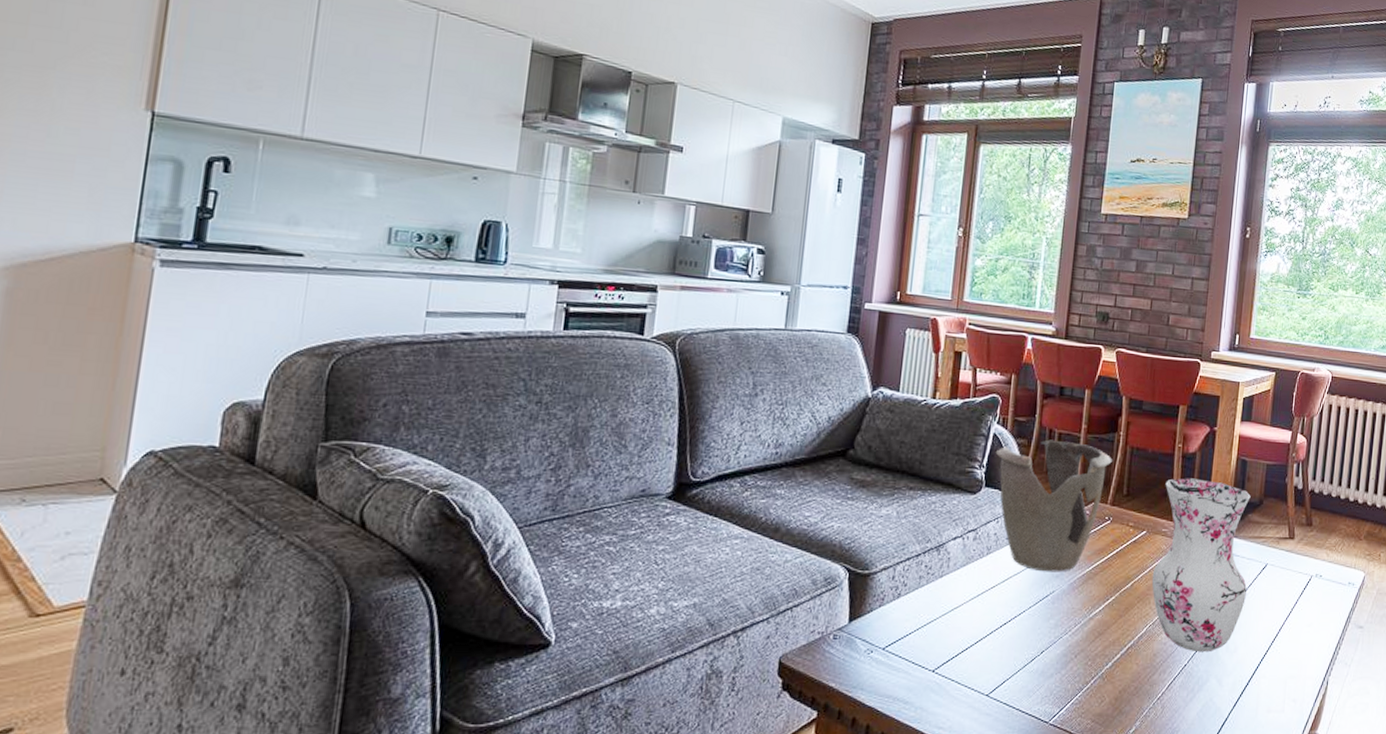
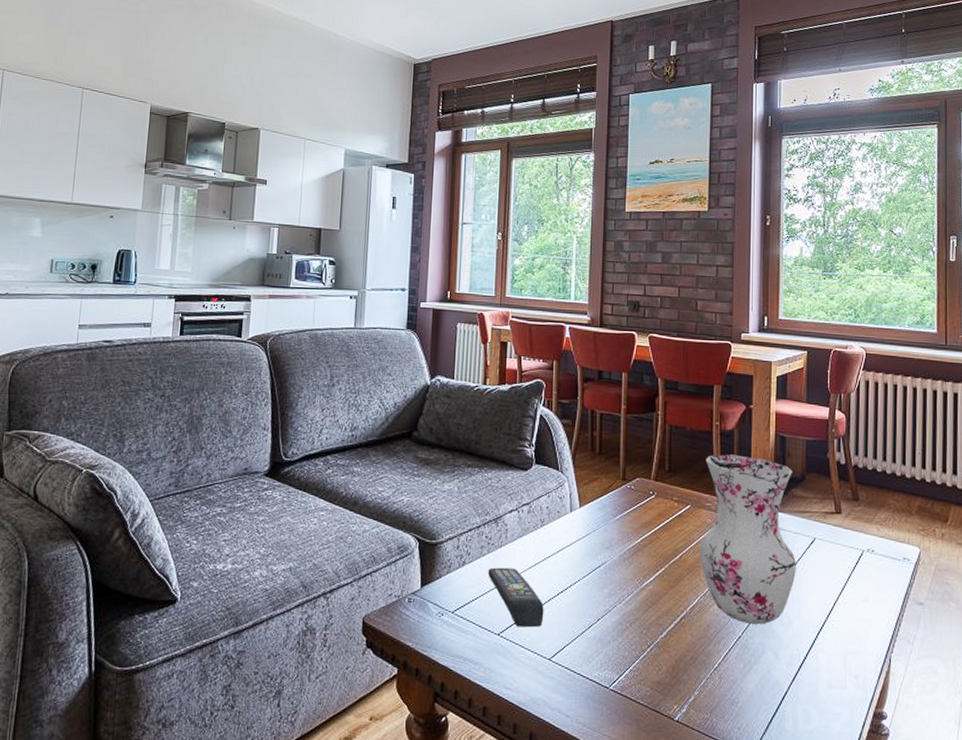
remote control: none [925,599,985,663] -> present [488,567,544,628]
decorative bowl: present [995,439,1112,572] -> none [543,419,652,544]

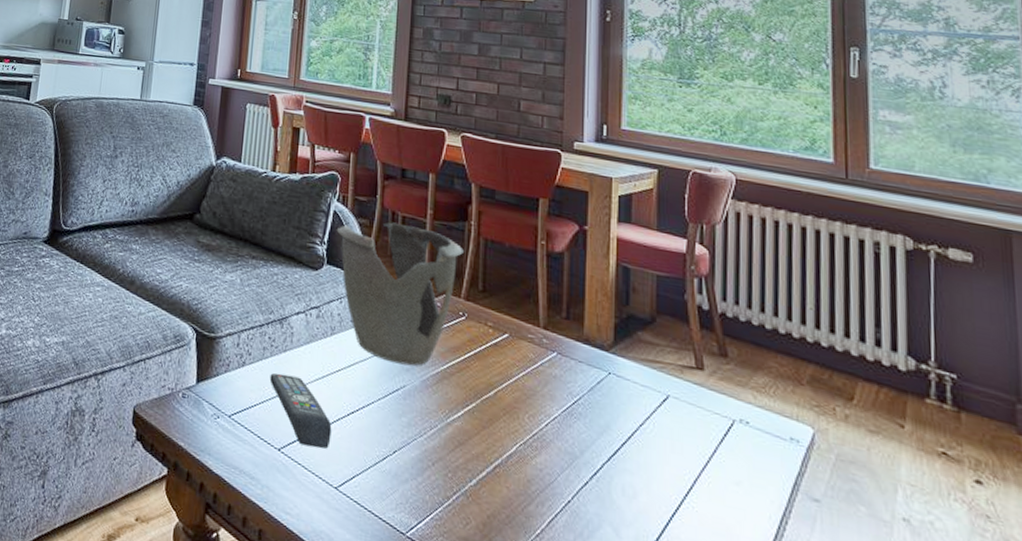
decorative bowl: none [543,419,652,544] -> present [336,222,464,366]
vase: present [699,454,796,625] -> none [519,278,643,492]

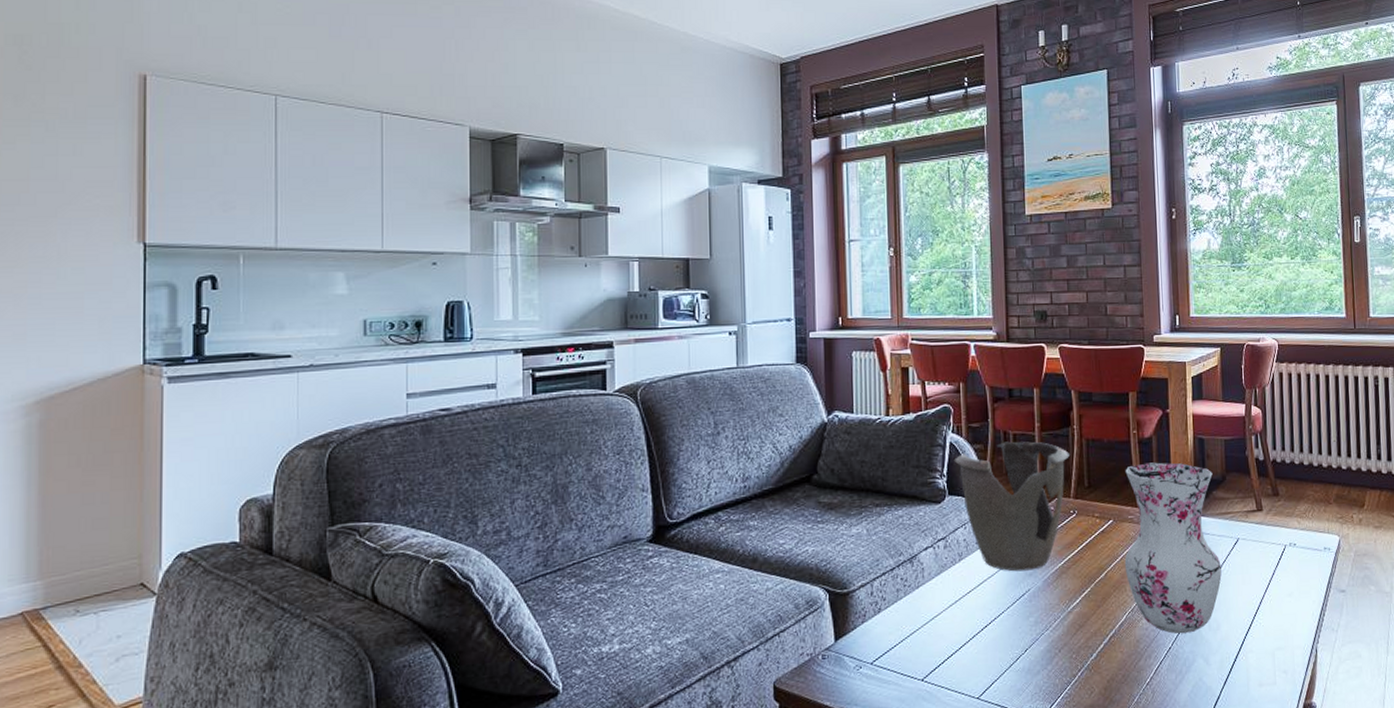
remote control: present [269,373,332,449] -> none [906,608,969,670]
vase: none [519,278,643,492] -> present [1124,462,1222,634]

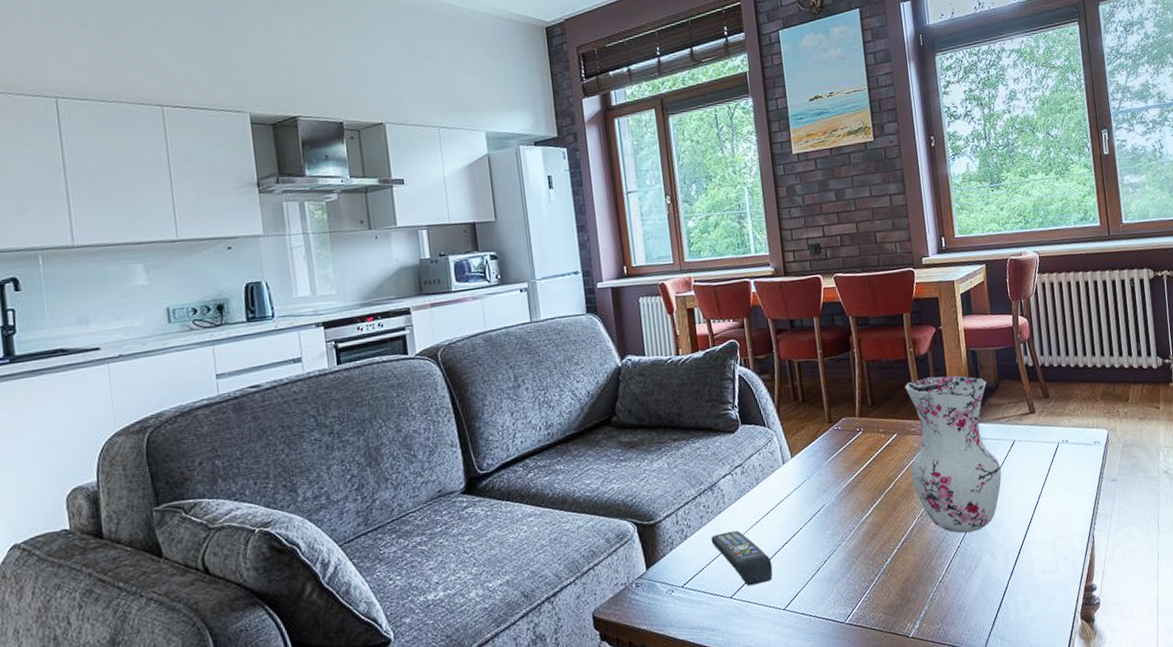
remote control: none [906,608,969,670] -> present [711,530,773,586]
decorative bowl: present [954,441,1069,572] -> none [744,367,852,490]

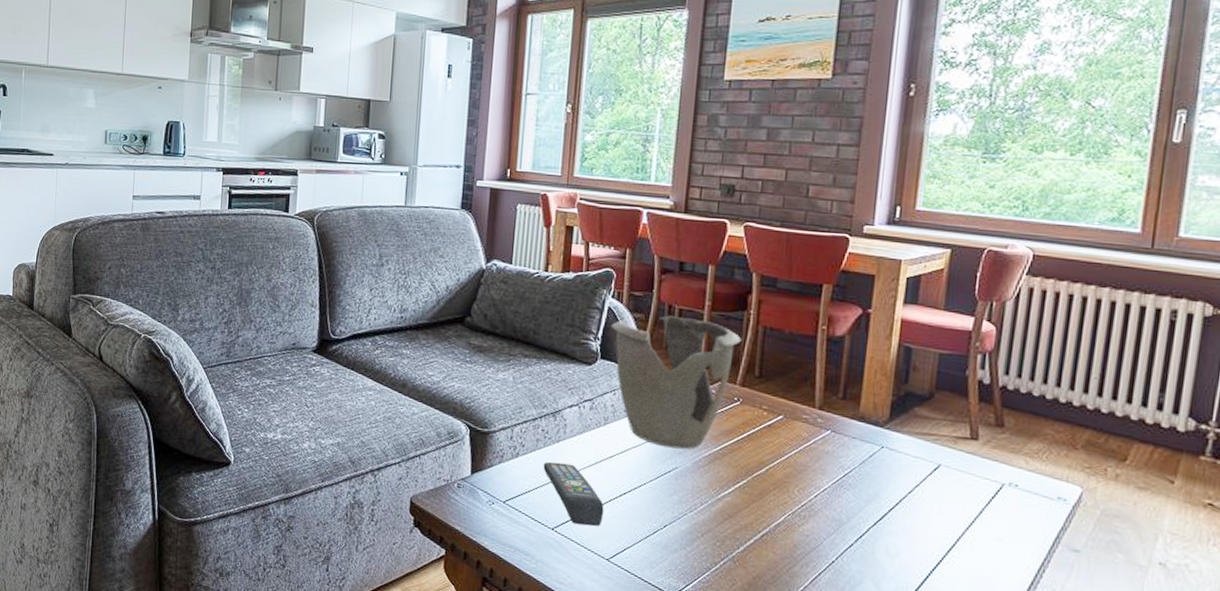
decorative bowl: none [744,367,852,490] -> present [610,315,741,449]
vase: present [905,375,1002,534] -> none [790,362,918,552]

